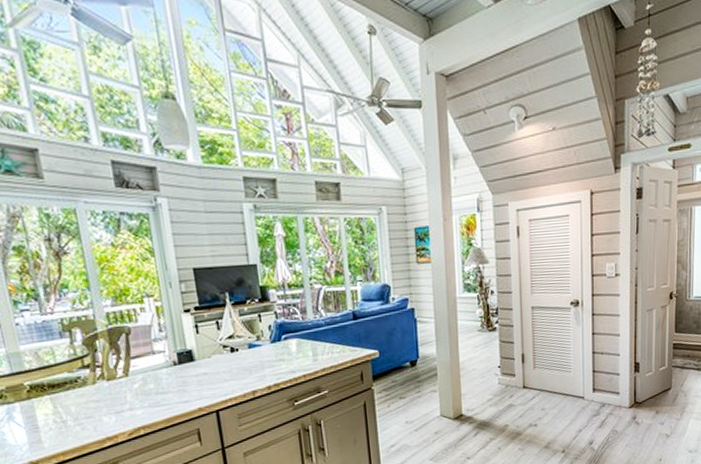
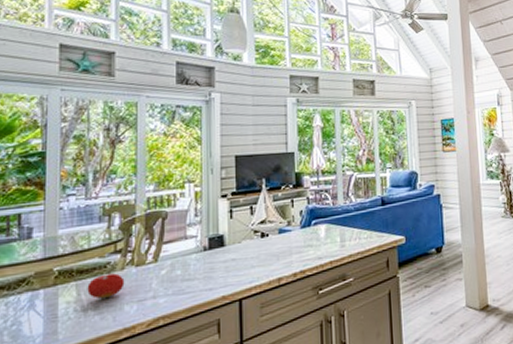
fruit: none [62,385,100,412] -> present [87,271,125,299]

